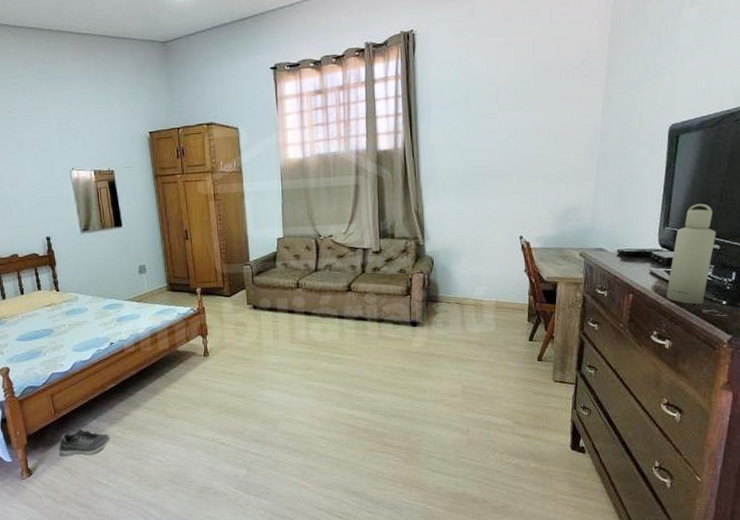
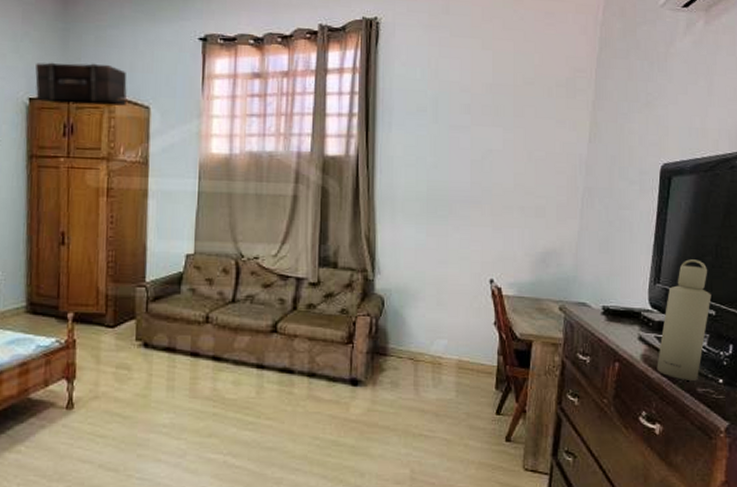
suitcase: none [151,98,221,134] -> present [35,62,127,106]

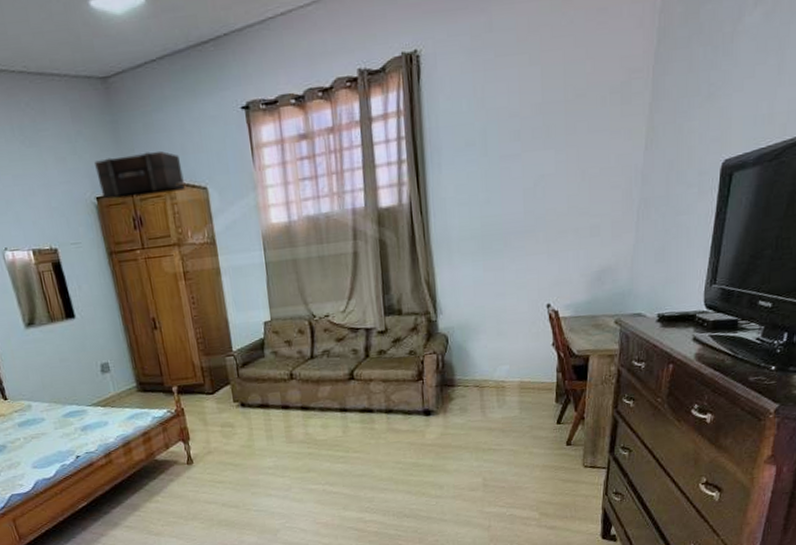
bottle: present [657,259,712,381] -> none [710,254,769,373]

